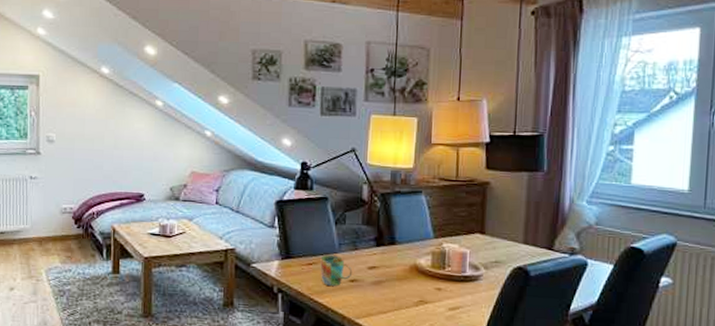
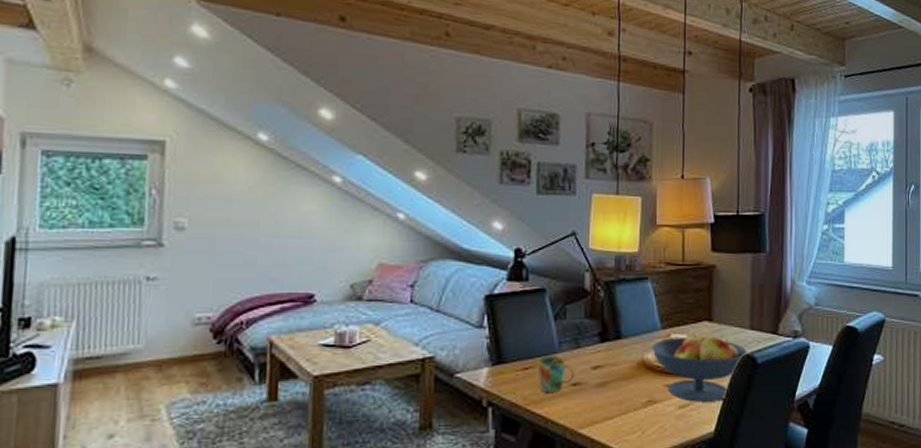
fruit bowl: none [424,243,521,308] -> present [652,332,748,402]

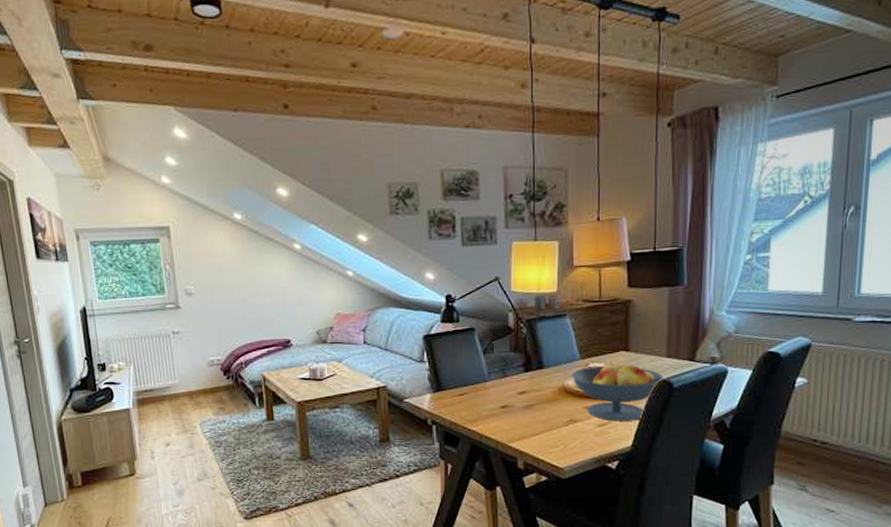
mug: present [537,355,575,392] -> none [471,383,503,414]

